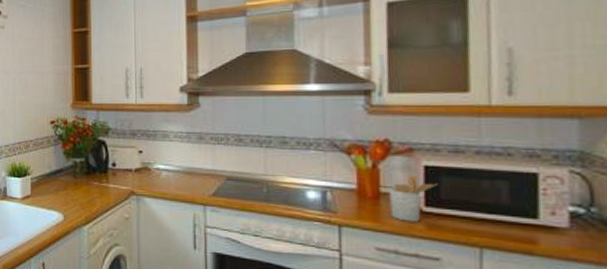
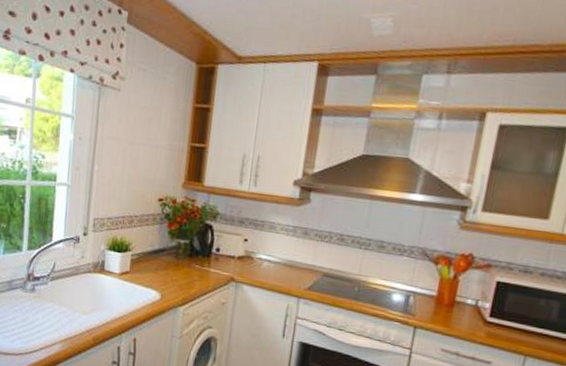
utensil holder: present [389,176,438,222] -> none [460,289,505,330]

